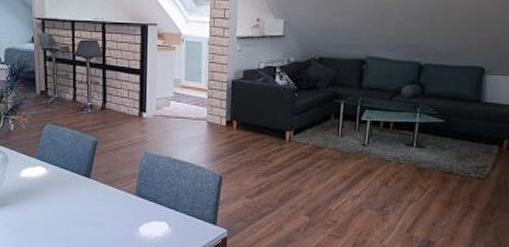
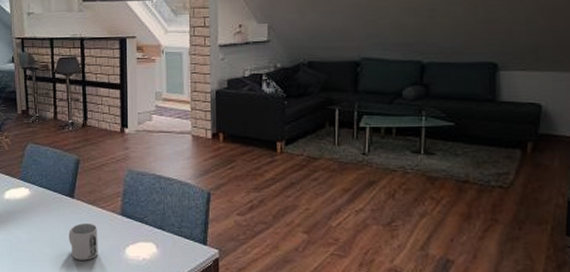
mug: none [84,202,113,238] -> present [69,223,98,261]

